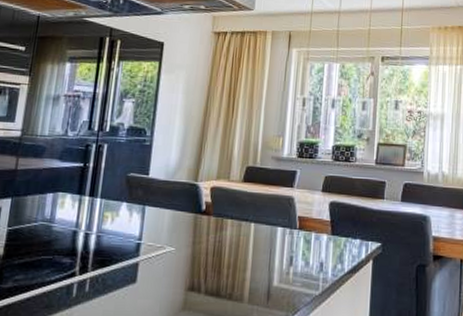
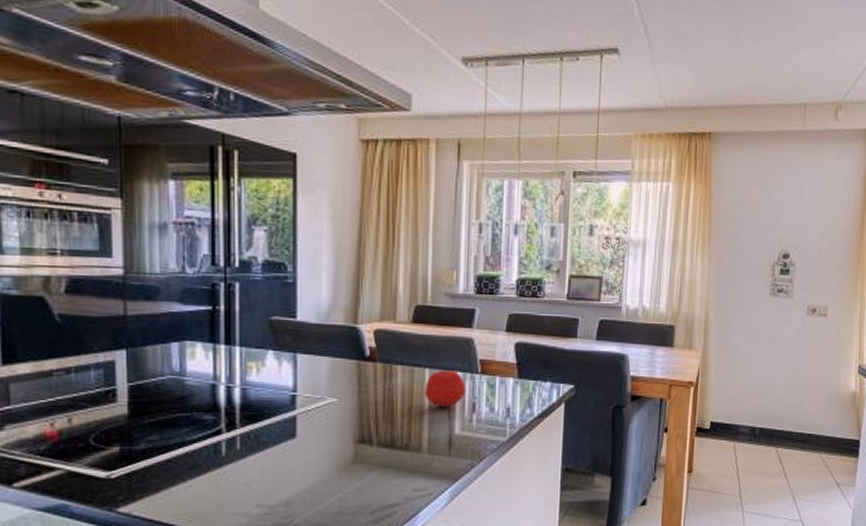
apple: none [249,223,285,260] -> present [424,368,466,407]

